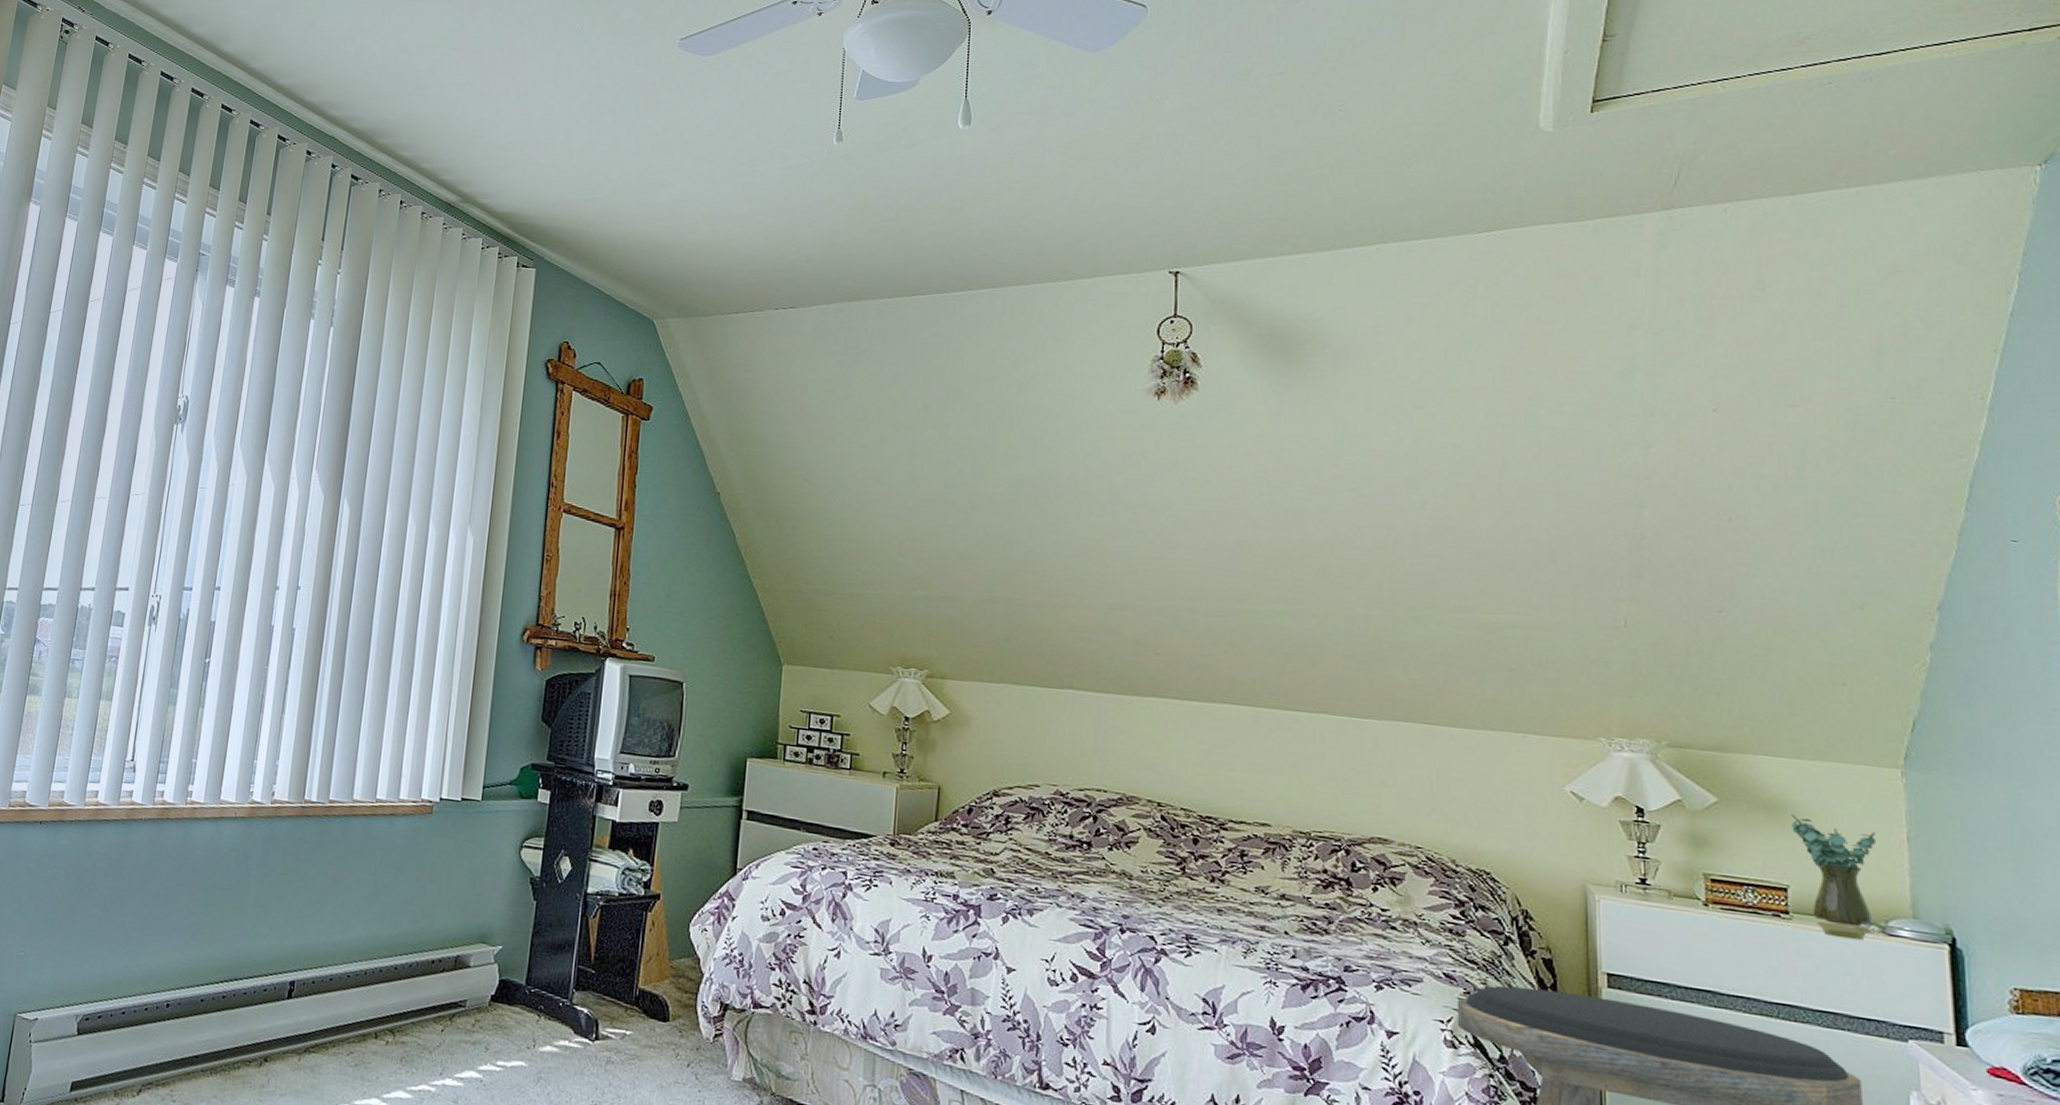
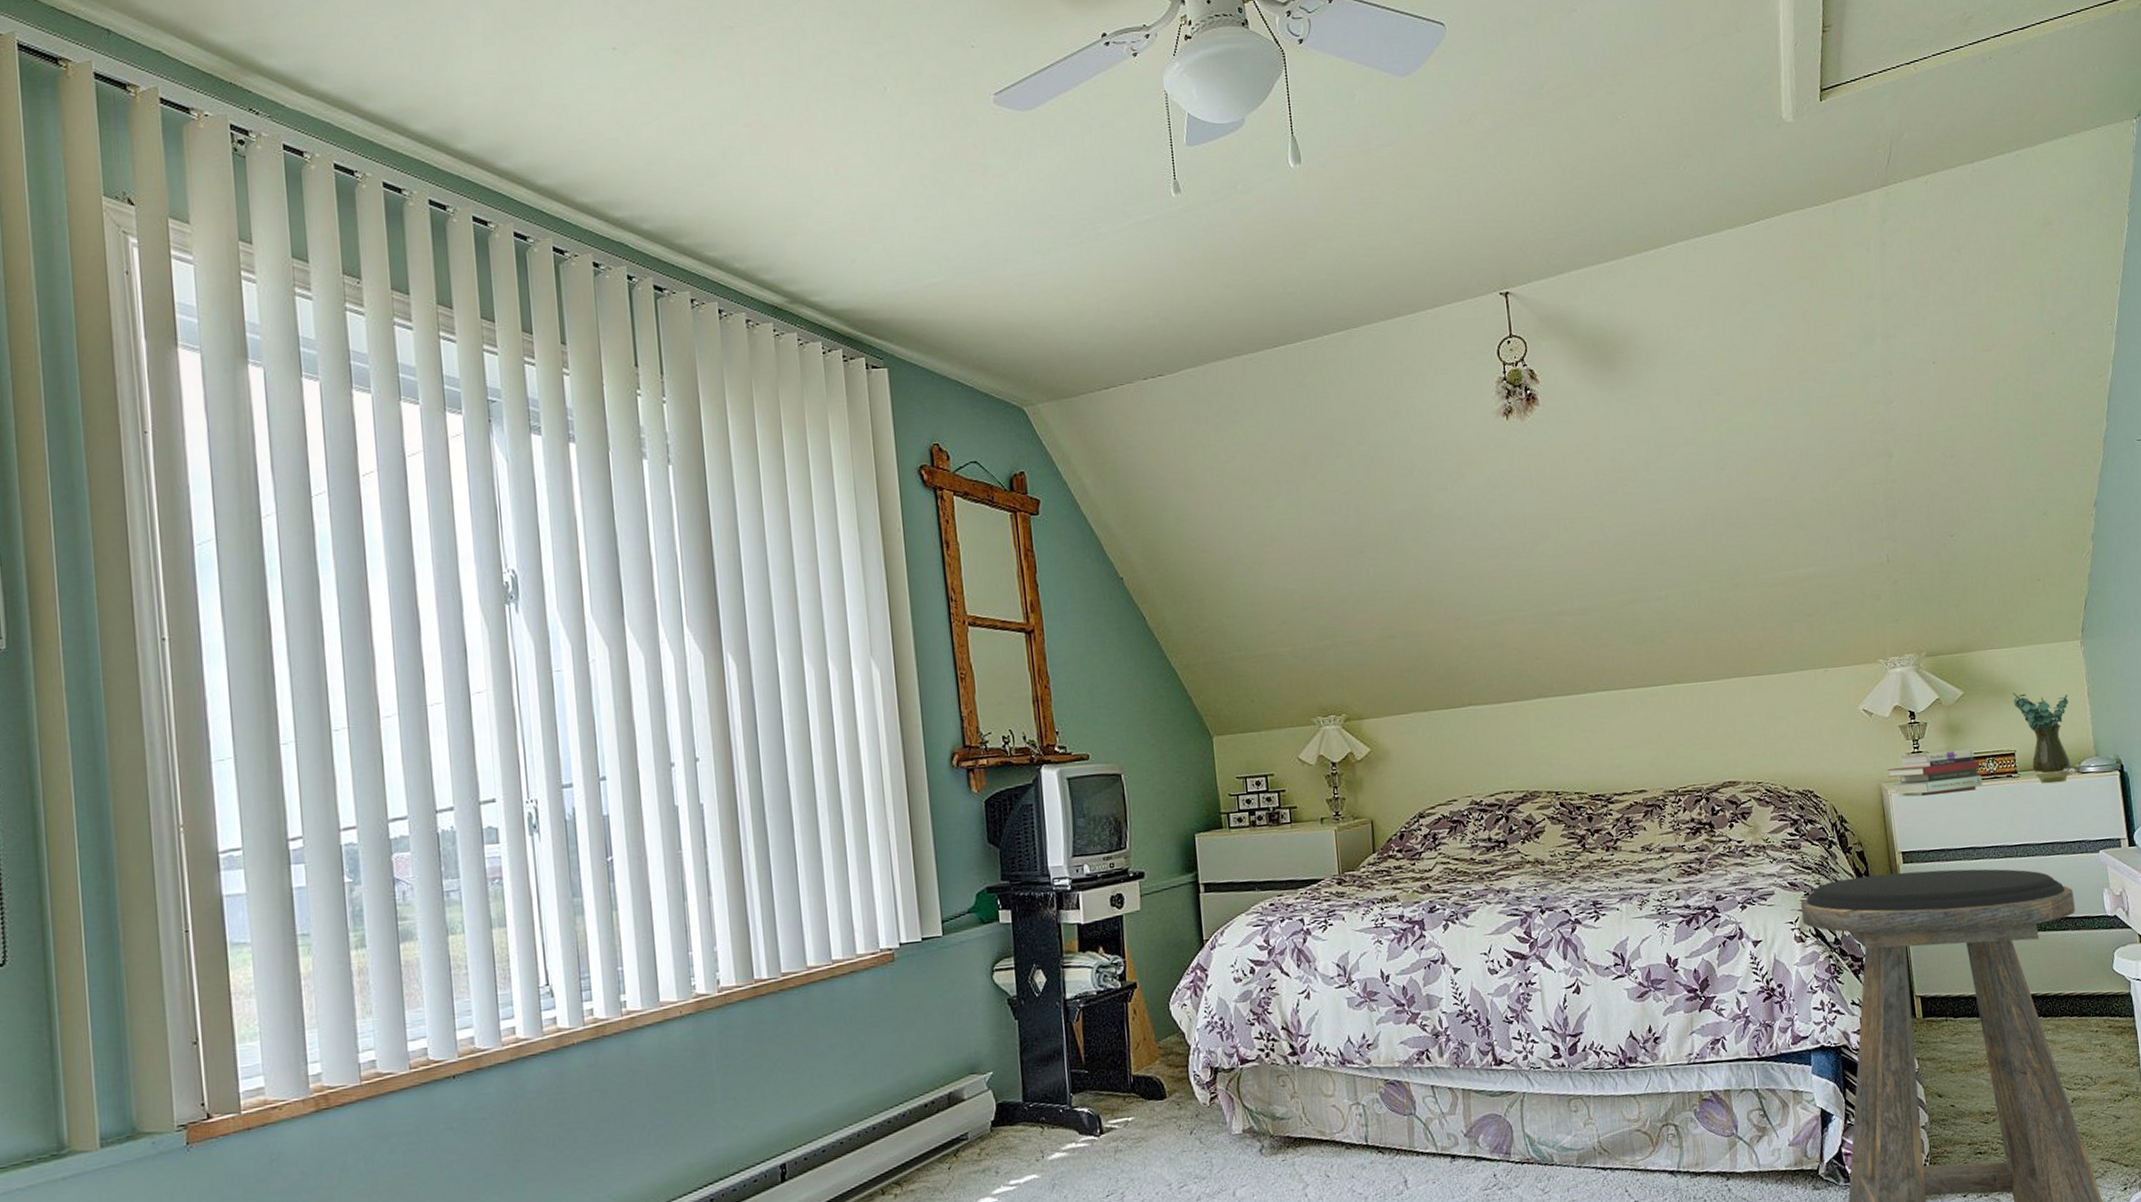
books: none [1597,857,1735,922] -> present [1887,749,1983,797]

